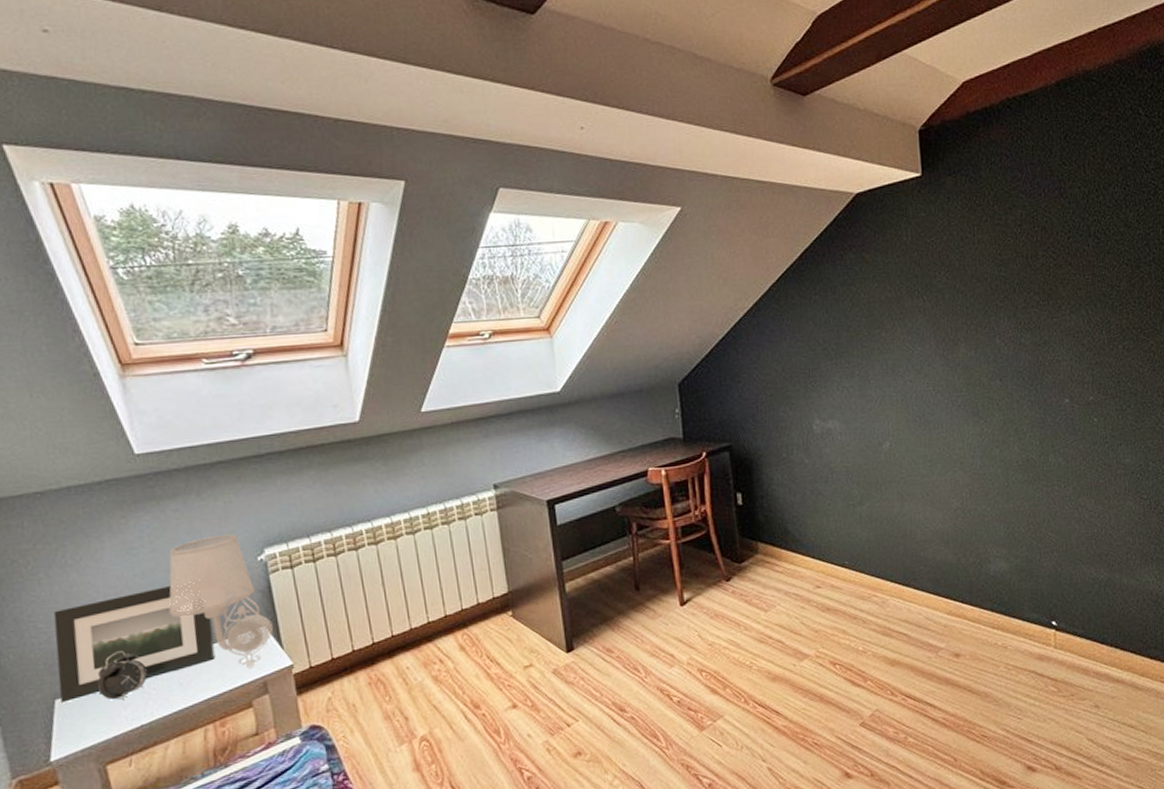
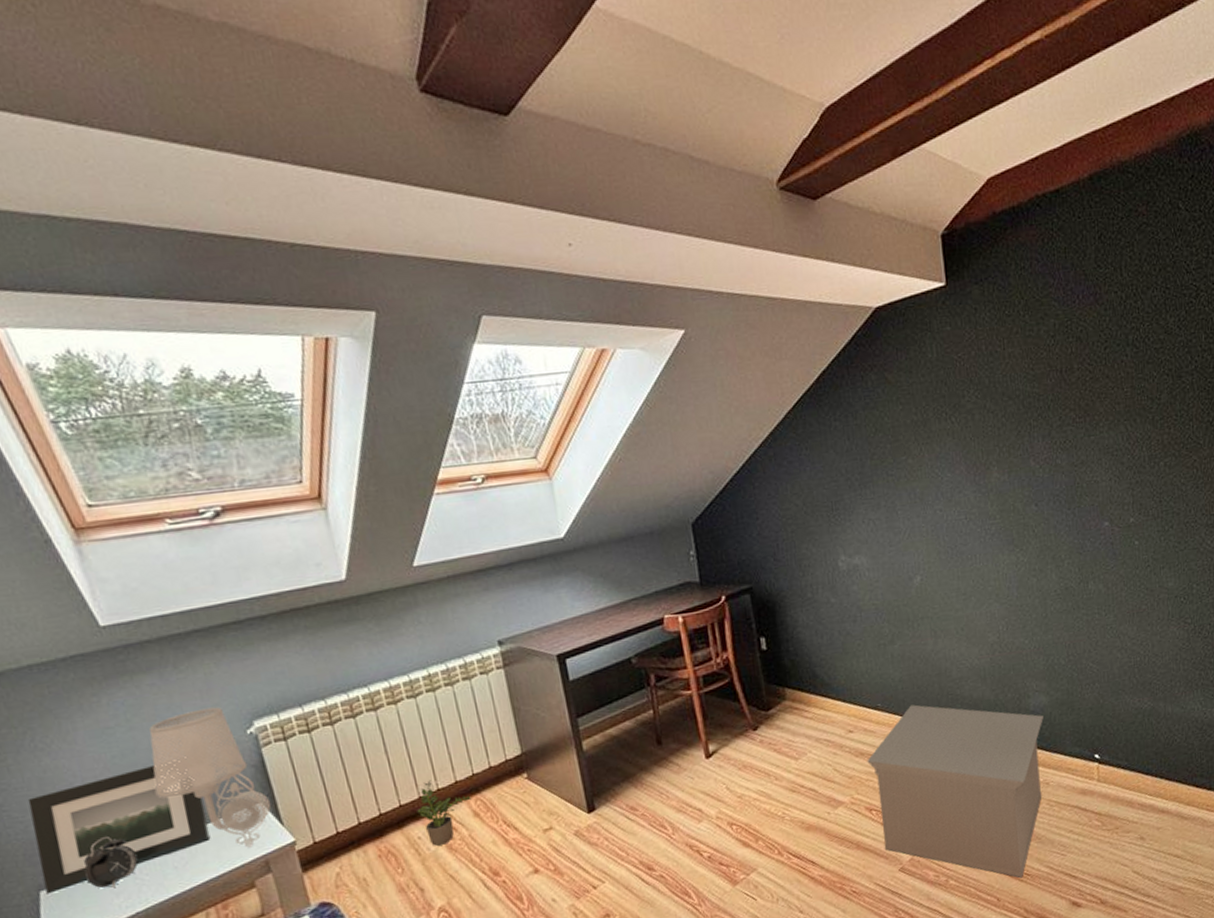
potted plant: none [407,613,459,677] -> present [417,780,472,846]
storage box: none [833,564,1003,740] -> present [867,704,1043,879]

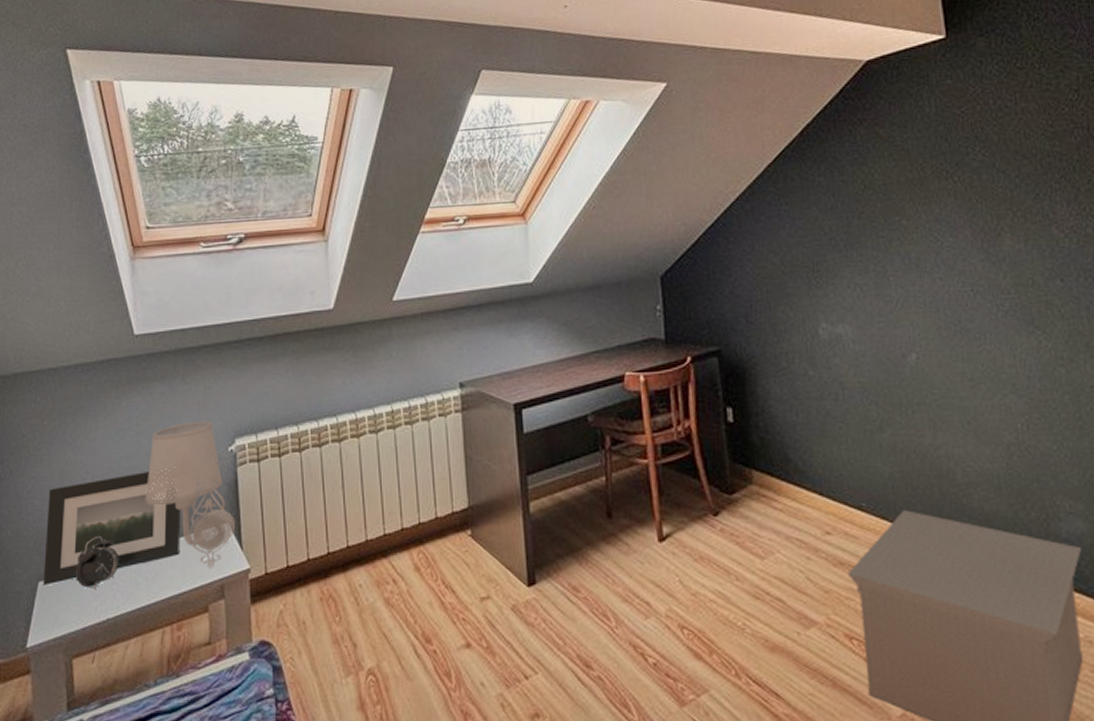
potted plant: present [417,780,472,846] -> none [362,523,415,597]

